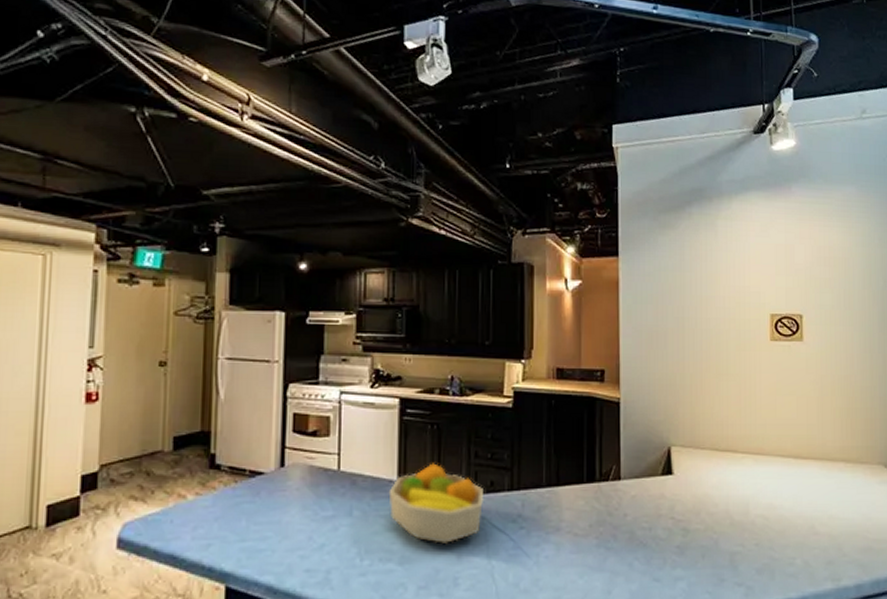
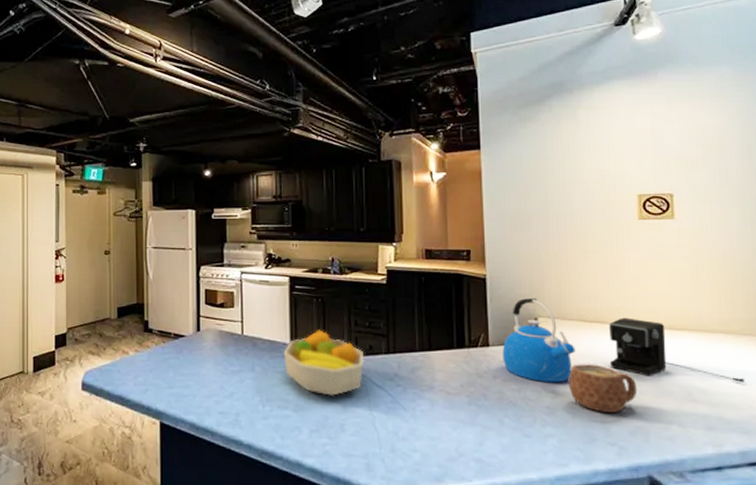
kettle: none [634,425,707,520] -> present [502,298,575,383]
mug: none [699,497,765,550] -> present [568,364,638,413]
coffee maker: none [739,446,862,513] -> present [608,318,745,382]

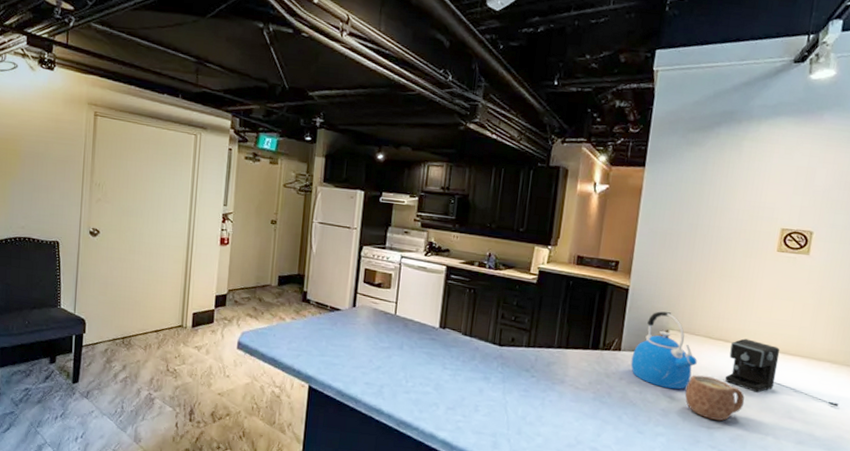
fruit bowl: present [283,330,364,397] -> none [431,318,505,380]

